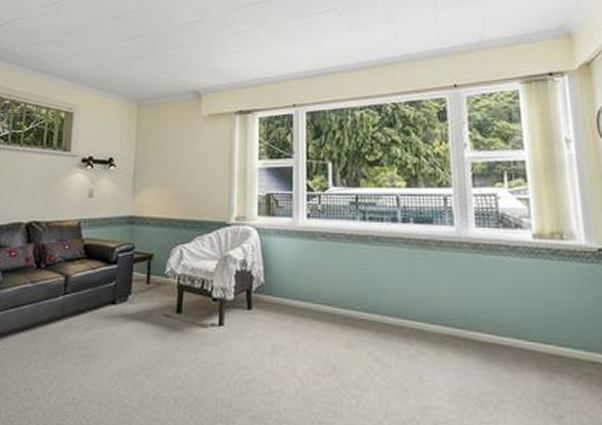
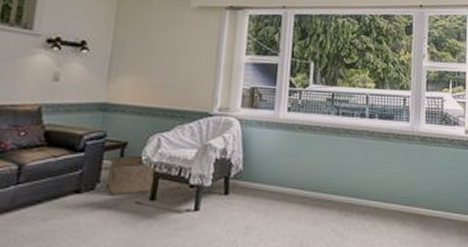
storage bin: none [136,267,179,308] -> present [105,155,155,196]

